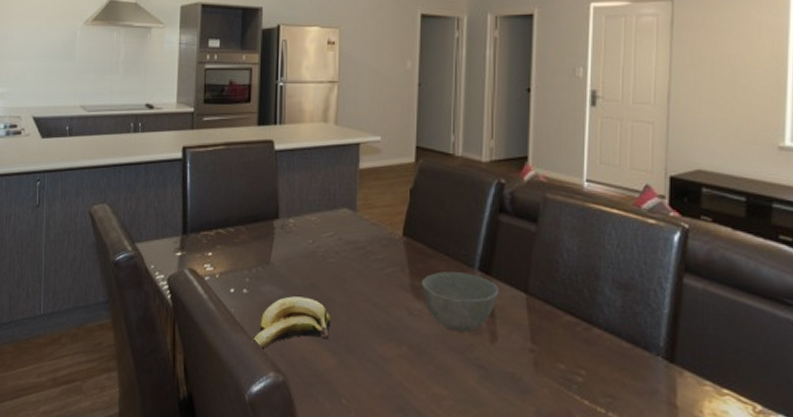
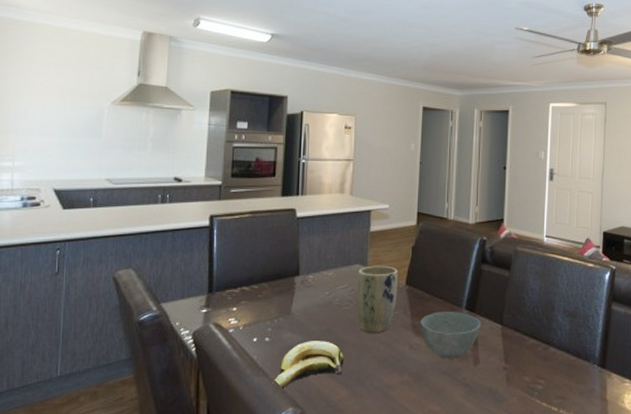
plant pot: none [344,210,393,293] -> present [356,266,398,333]

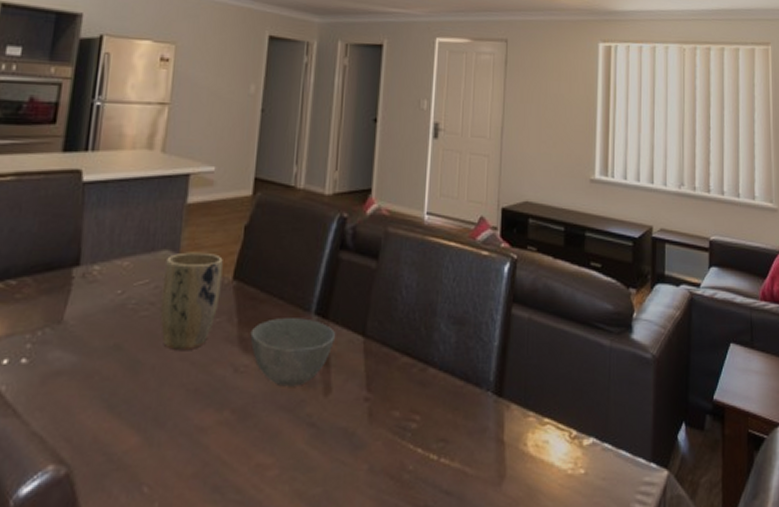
banana: present [272,341,344,388] -> none [26,362,137,435]

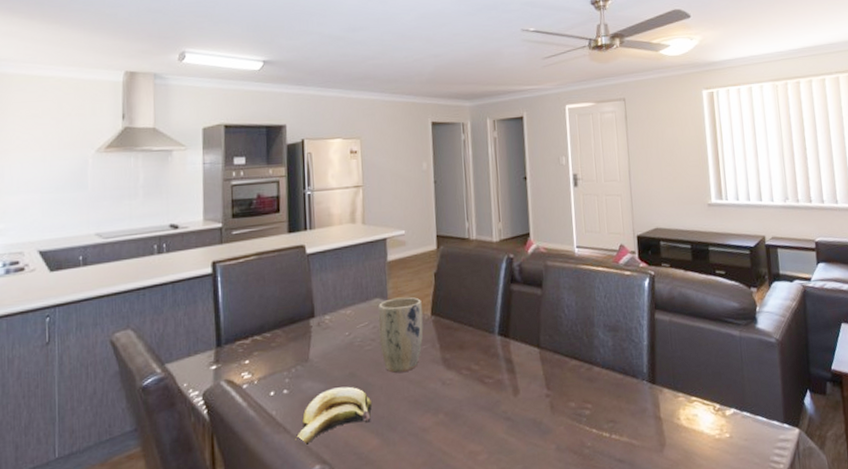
banana: none [26,362,137,435] -> present [295,386,372,445]
bowl: present [250,318,336,387] -> none [450,338,517,392]

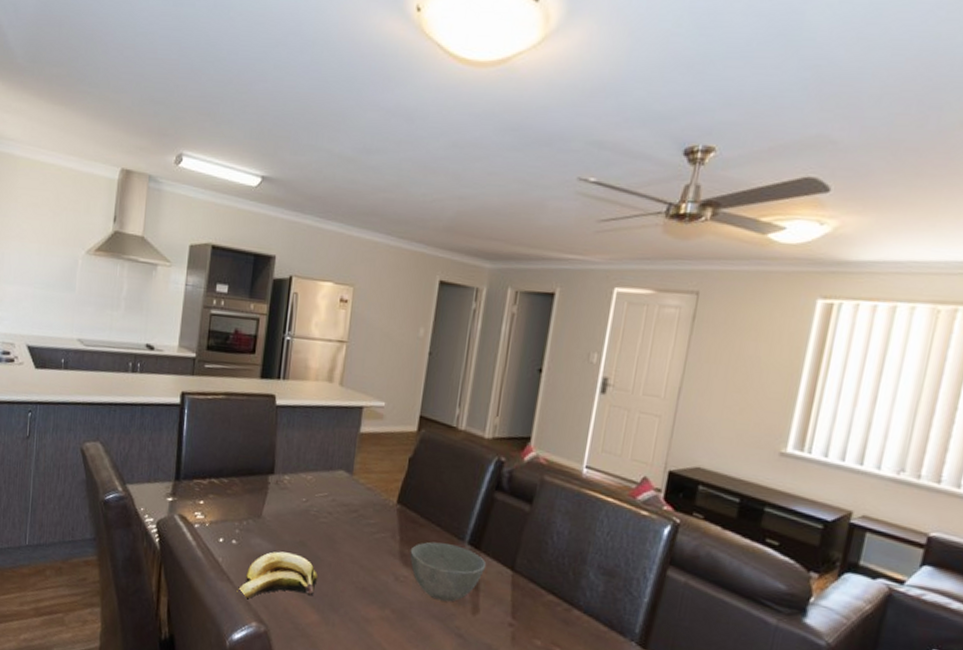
plant pot: present [378,297,423,373] -> none [336,474,389,556]
bowl: none [450,338,517,392] -> present [409,541,487,602]

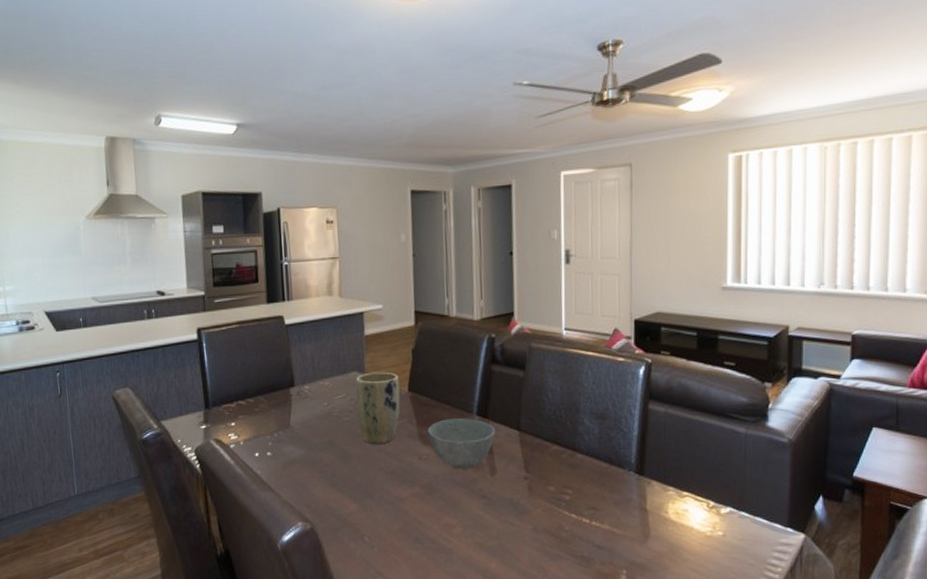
banana: present [236,551,318,600] -> none [279,453,350,503]
plant pot: none [336,474,389,556] -> present [355,372,400,444]

